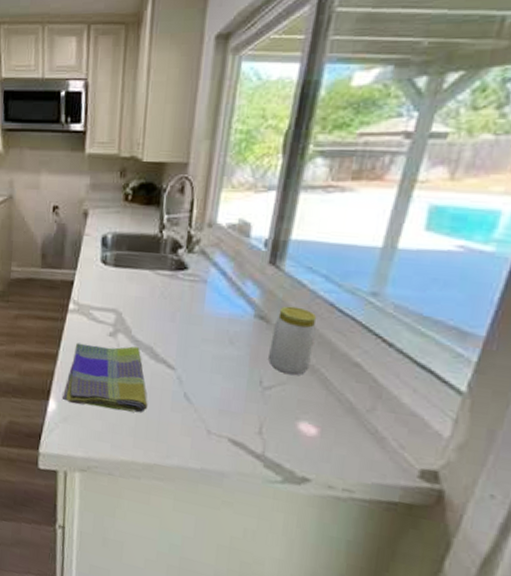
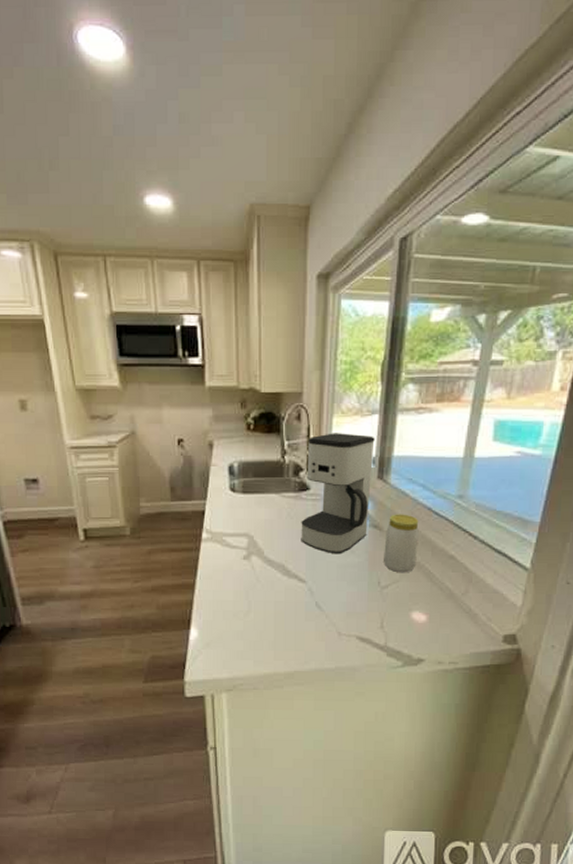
dish towel: present [62,342,148,413] -> none [202,566,284,629]
coffee maker: none [173,209,270,343] -> present [301,433,375,553]

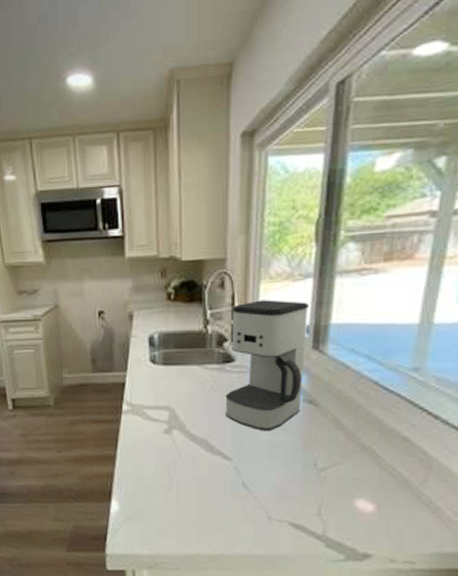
jar: present [384,514,419,573] -> none [321,388,363,455]

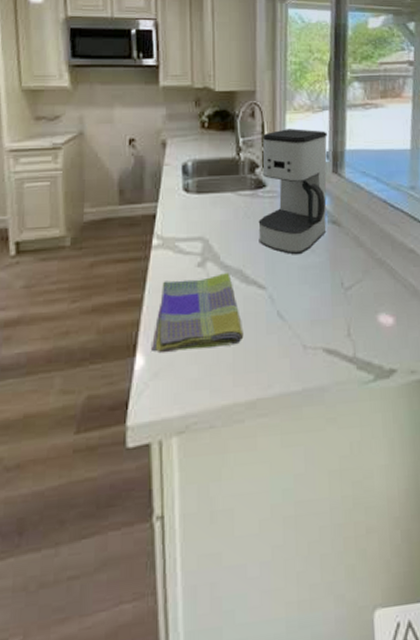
dish towel: none [123,441,208,506] -> present [150,273,244,354]

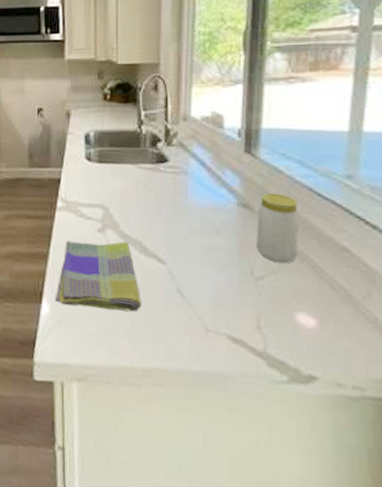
coffee maker: present [258,129,327,254] -> none [159,103,239,234]
jar: none [344,208,378,272] -> present [256,192,299,264]

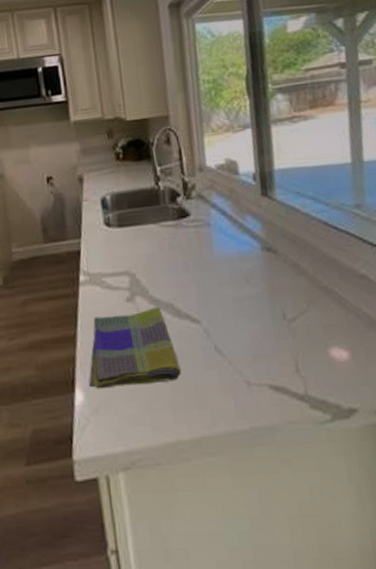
jar: present [256,192,299,264] -> none [281,231,323,302]

